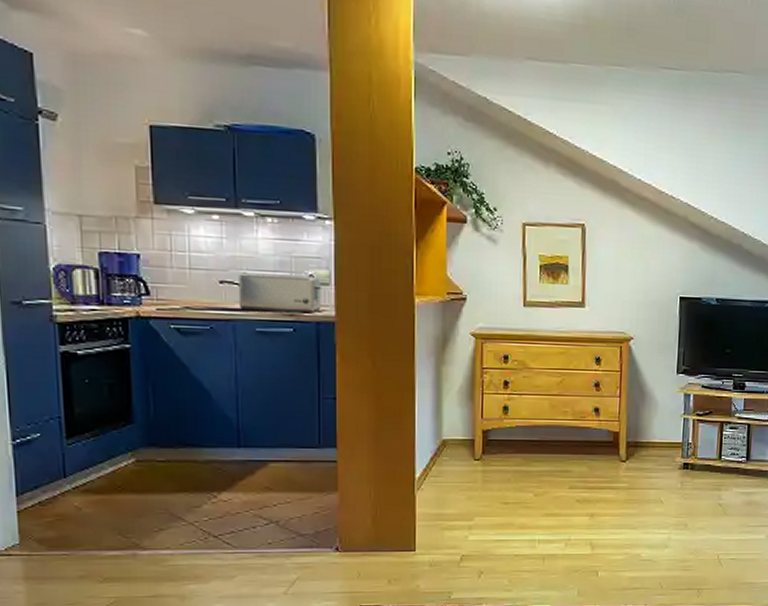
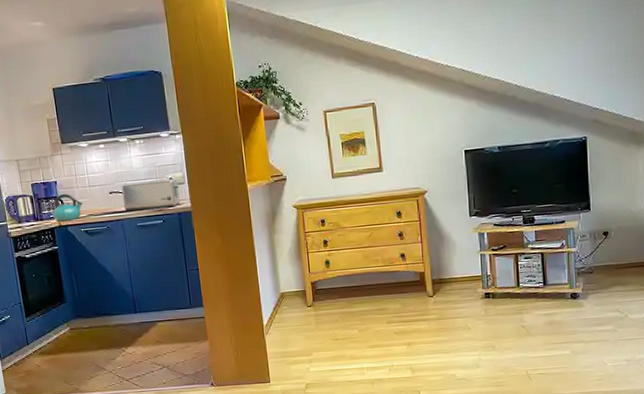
kettle: none [127,272,177,312] -> present [52,193,83,222]

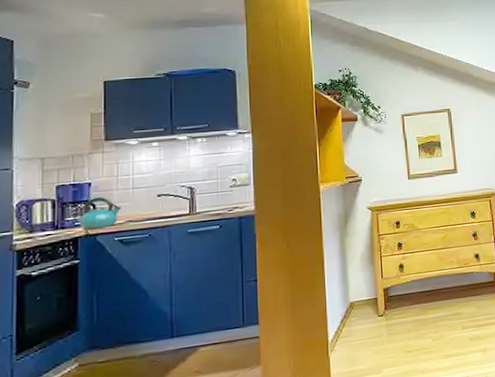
toaster: present [121,178,181,212] -> none [173,179,243,217]

